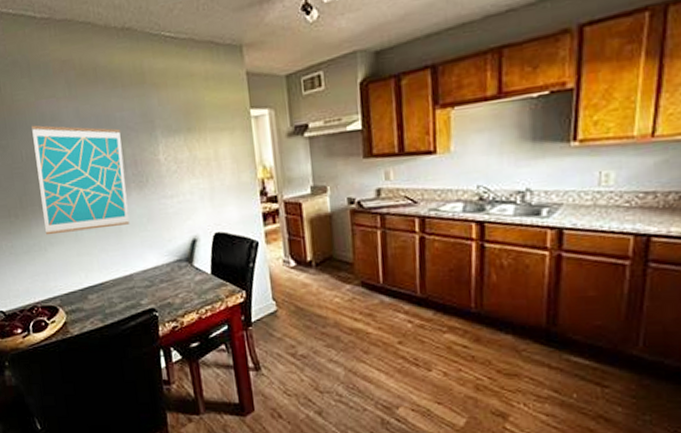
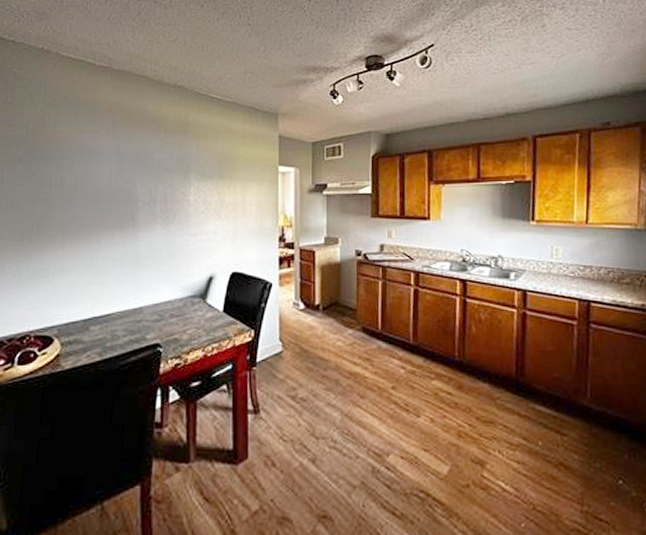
wall art: present [31,125,130,236] -> none [58,155,157,262]

